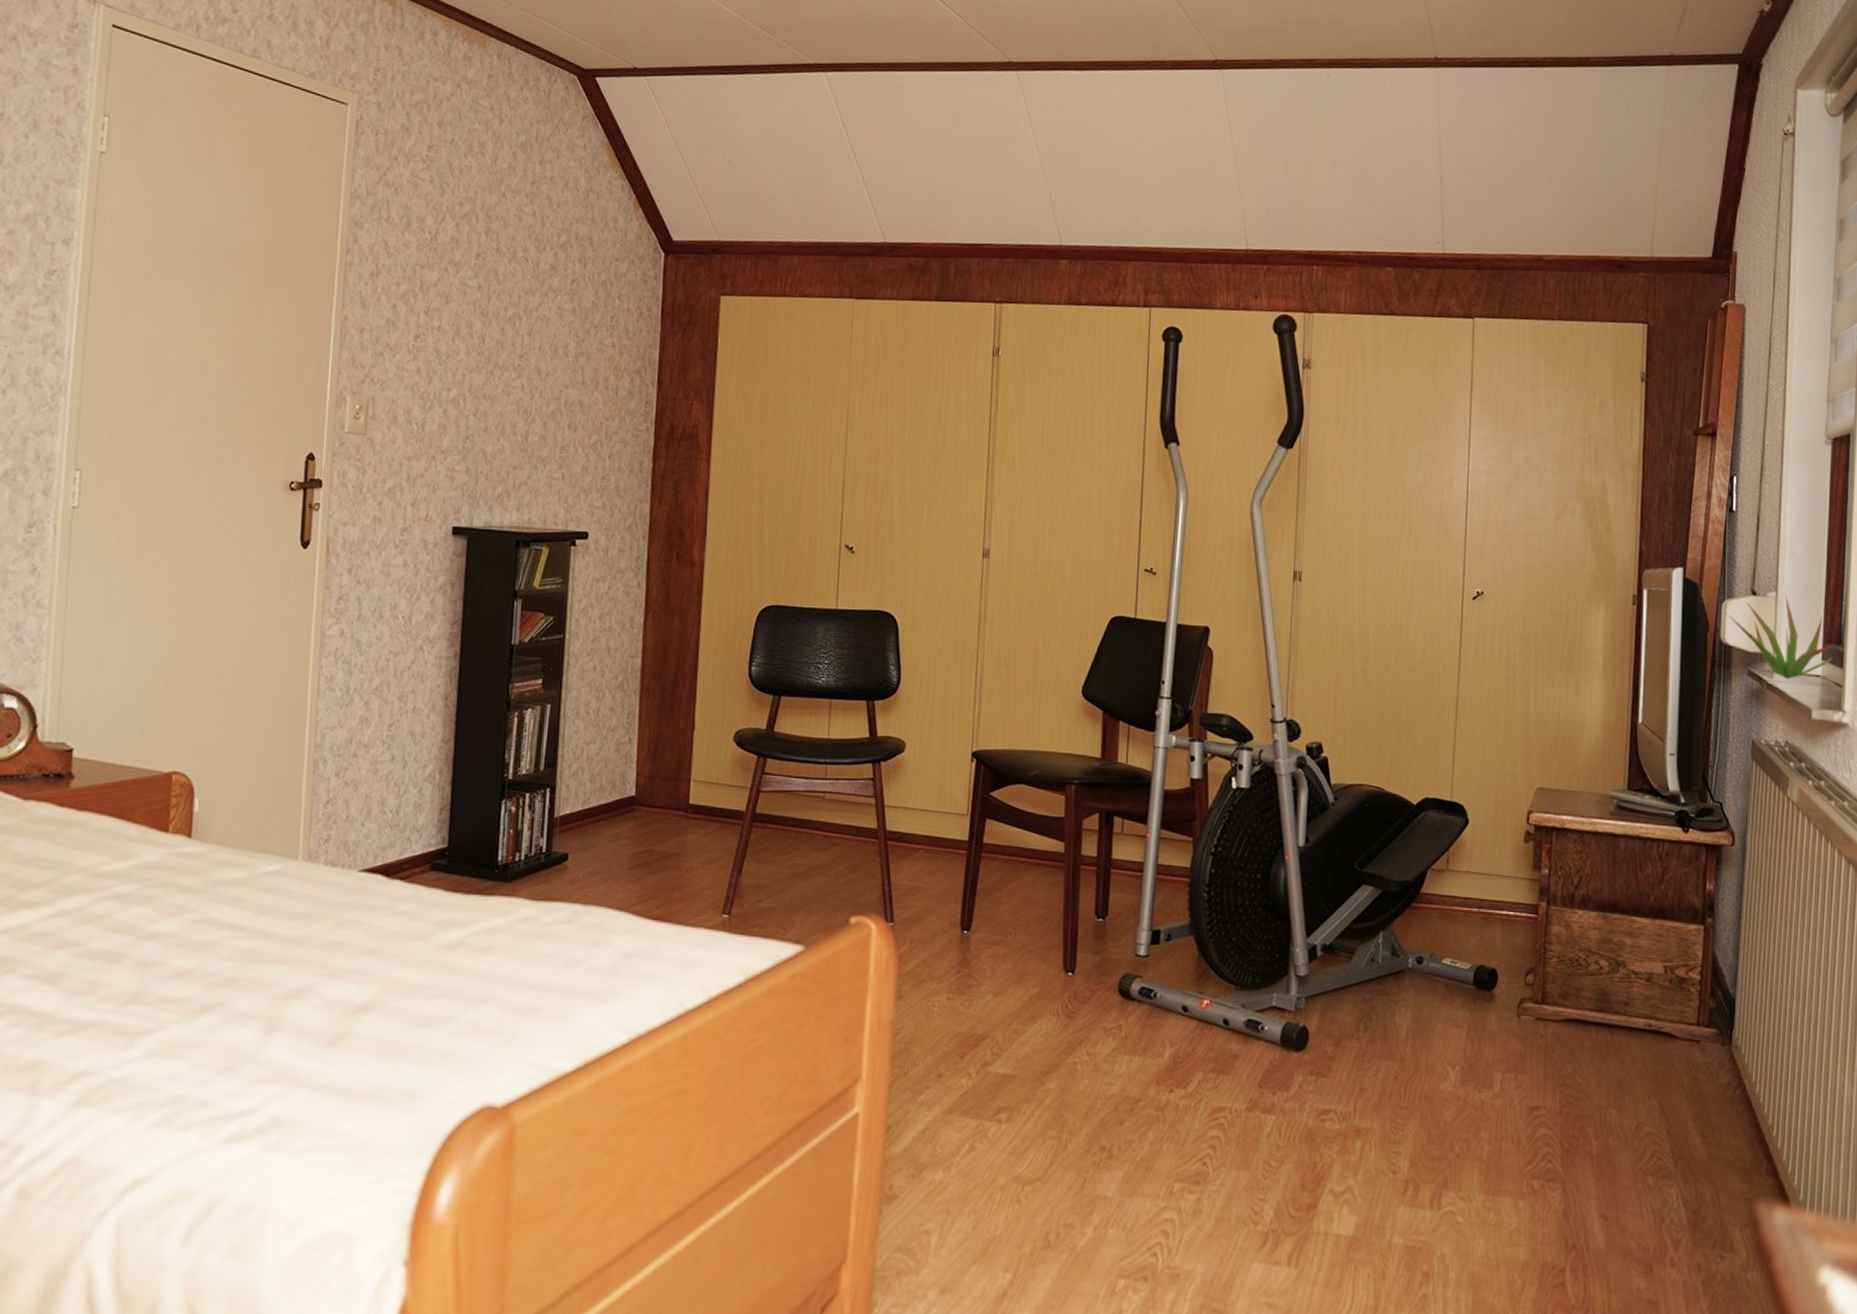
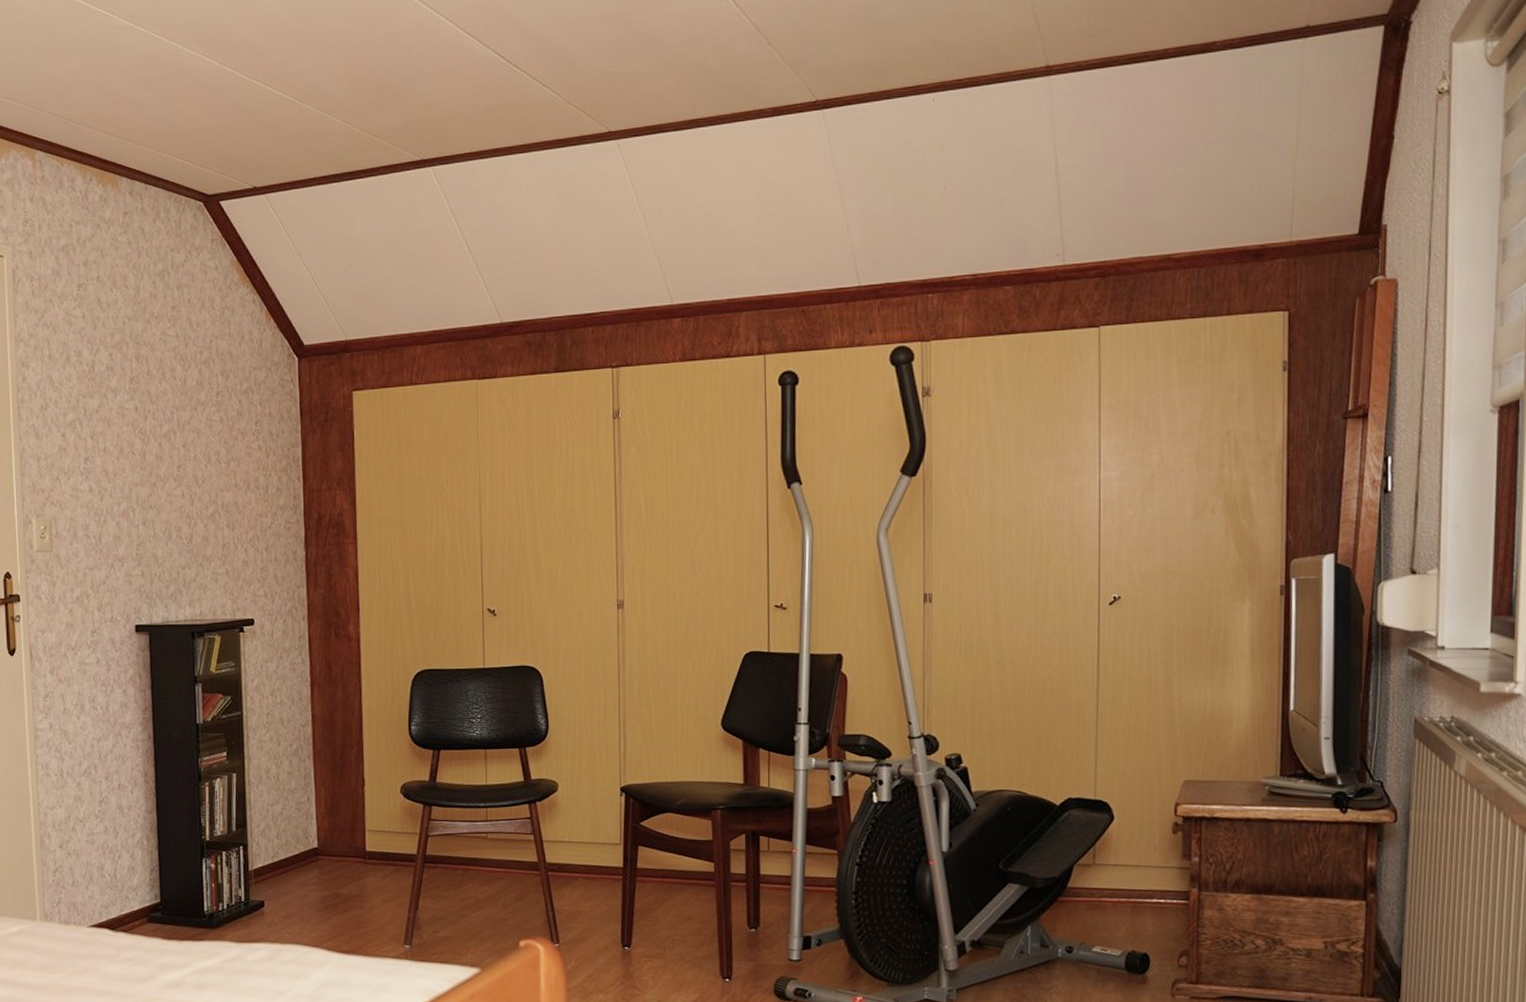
succulent plant: present [1726,594,1835,679] -> none [1383,570,1505,655]

